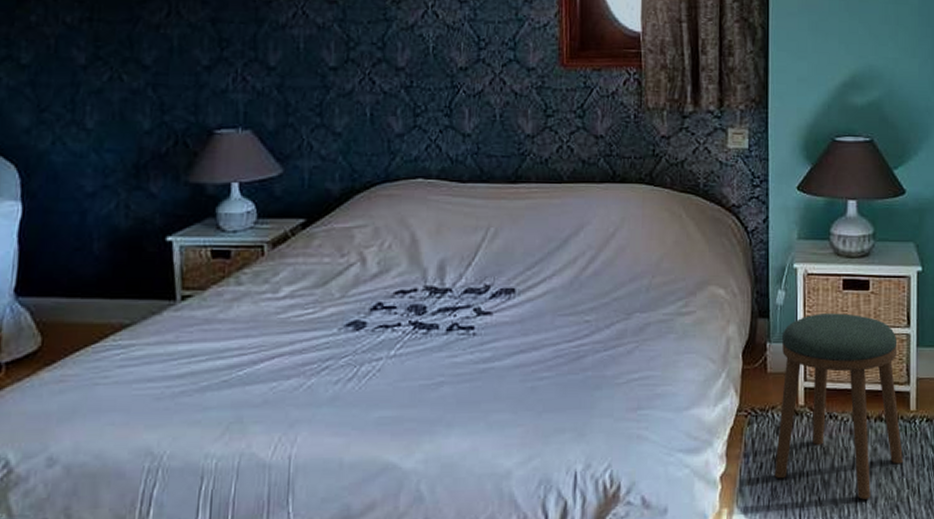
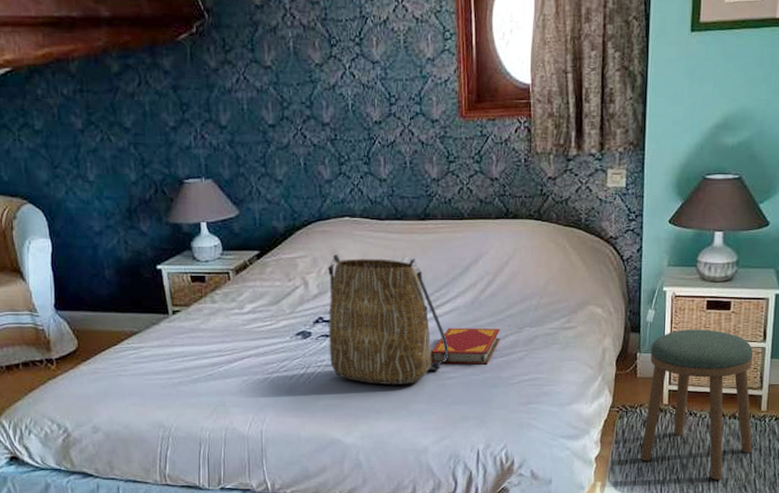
tote bag: none [388,224,542,390] -> present [327,255,449,386]
hardback book: none [518,314,605,361] -> present [431,327,500,365]

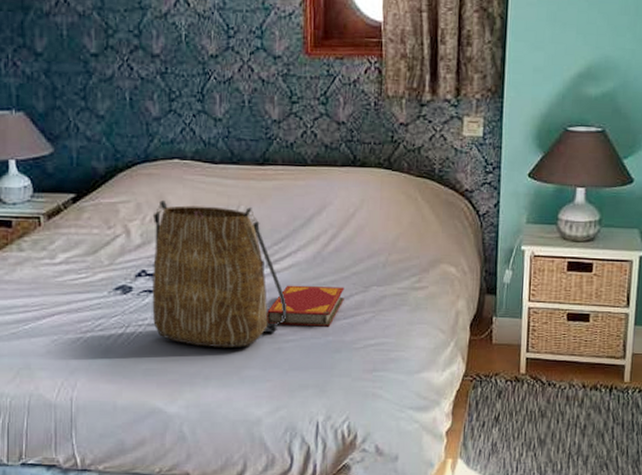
stool: present [640,329,754,480] -> none [495,292,616,457]

